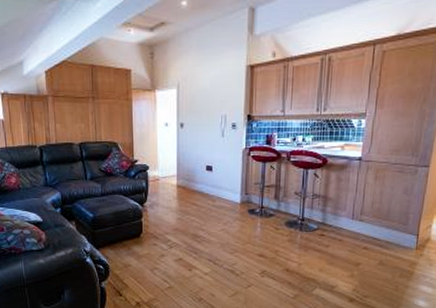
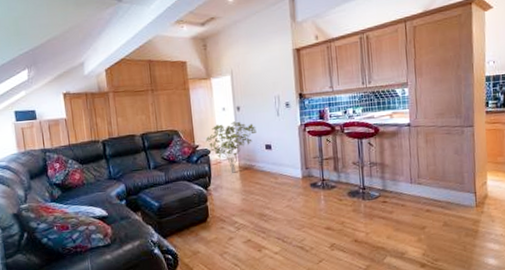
shrub: none [145,139,199,192] -> present [205,121,257,173]

